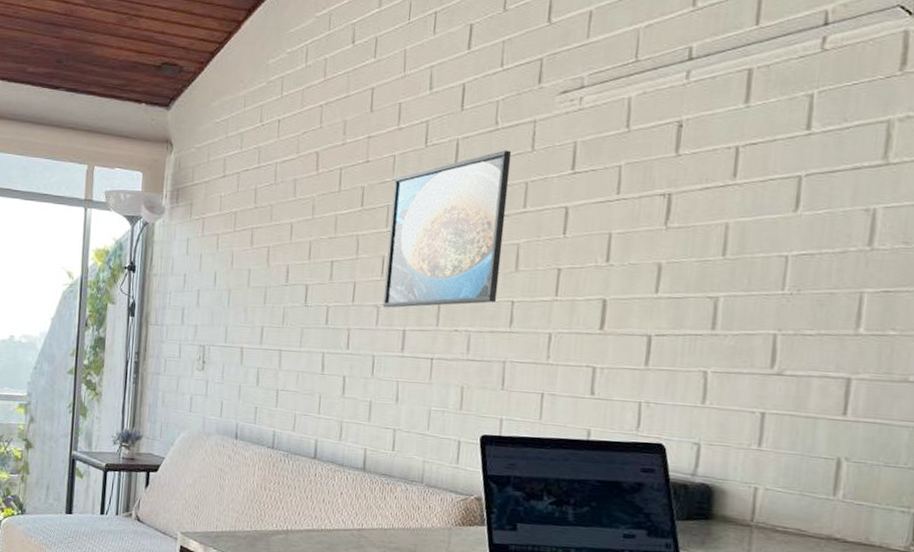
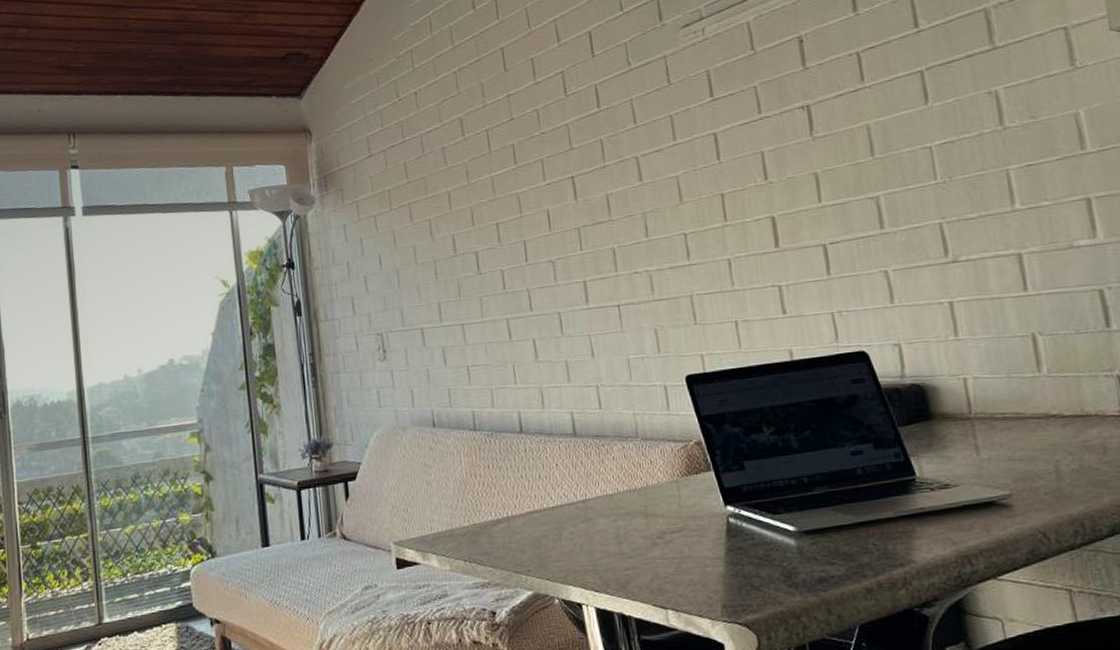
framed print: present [382,150,512,308] -> none [542,88,669,262]

